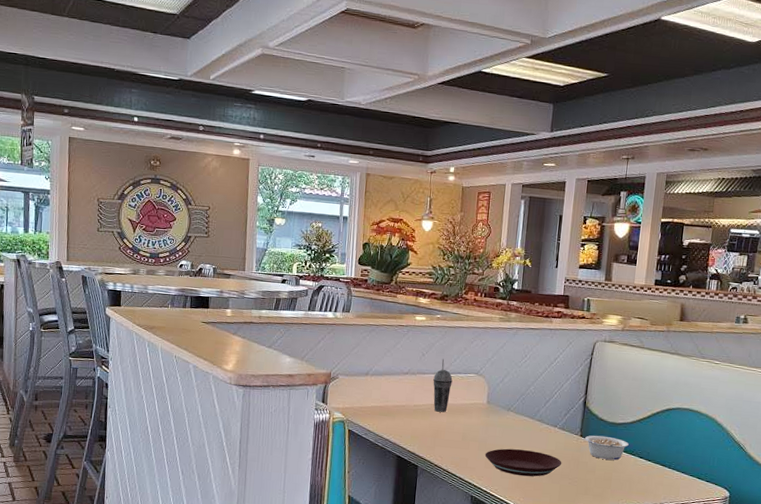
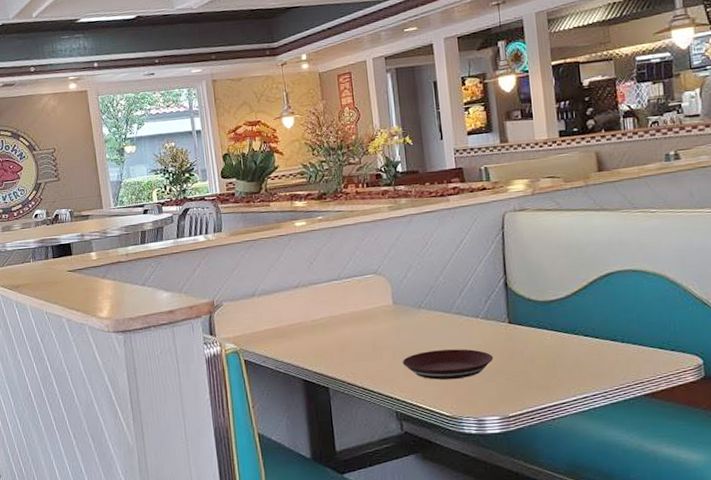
beverage cup: present [433,358,453,413] -> none [327,263,350,324]
legume: present [585,435,629,460] -> none [515,318,568,345]

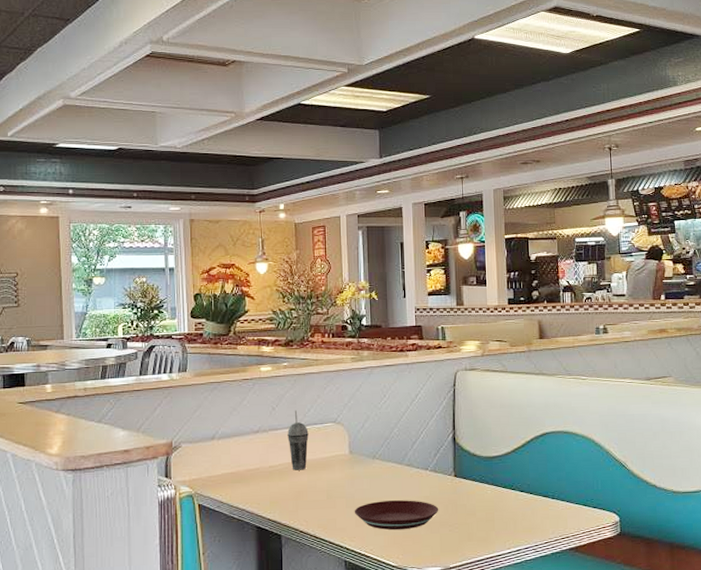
beverage cup: none [327,263,350,324] -> present [287,409,309,470]

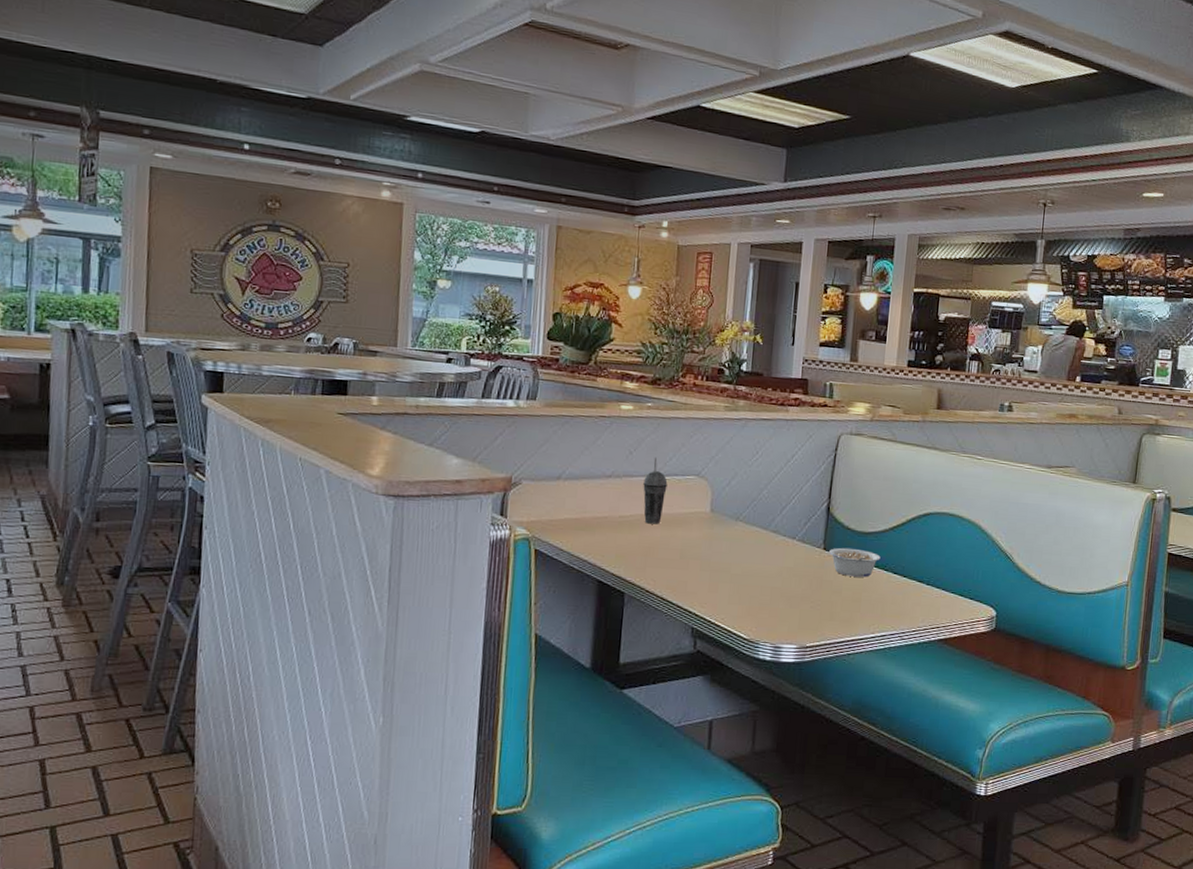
plate: present [354,500,439,530] -> none [708,567,802,601]
legume: none [460,472,507,499] -> present [829,547,881,577]

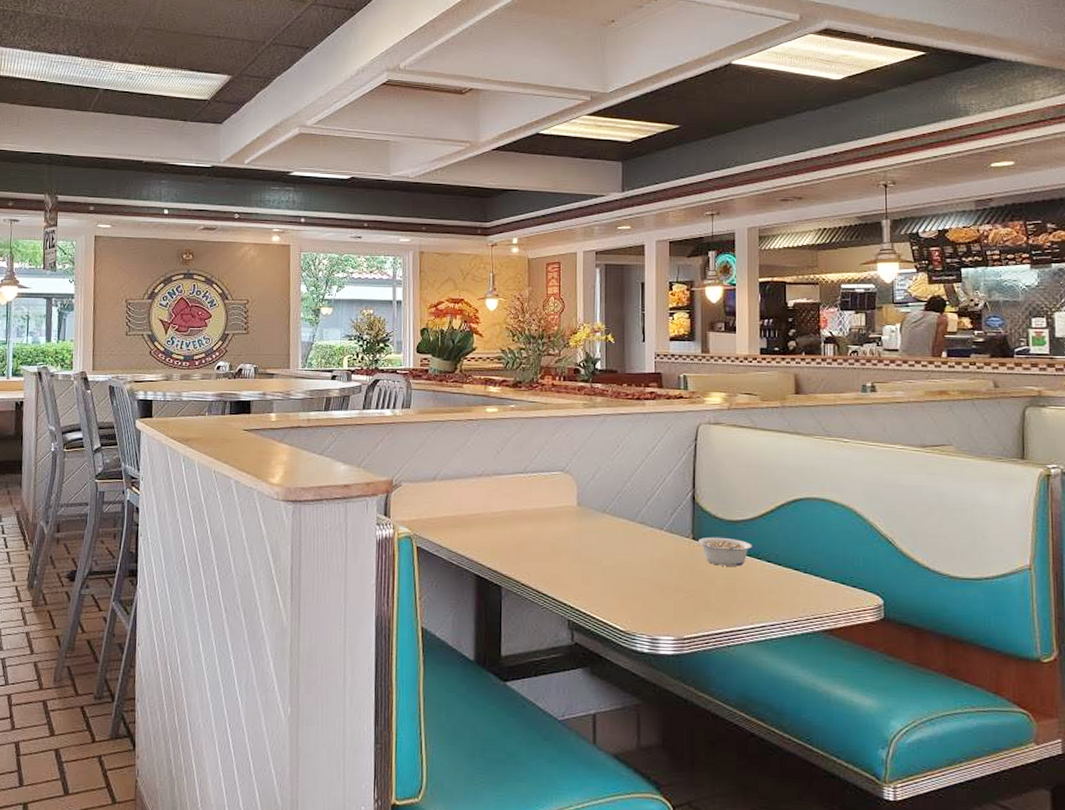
beverage cup: present [643,456,668,525] -> none [512,455,535,520]

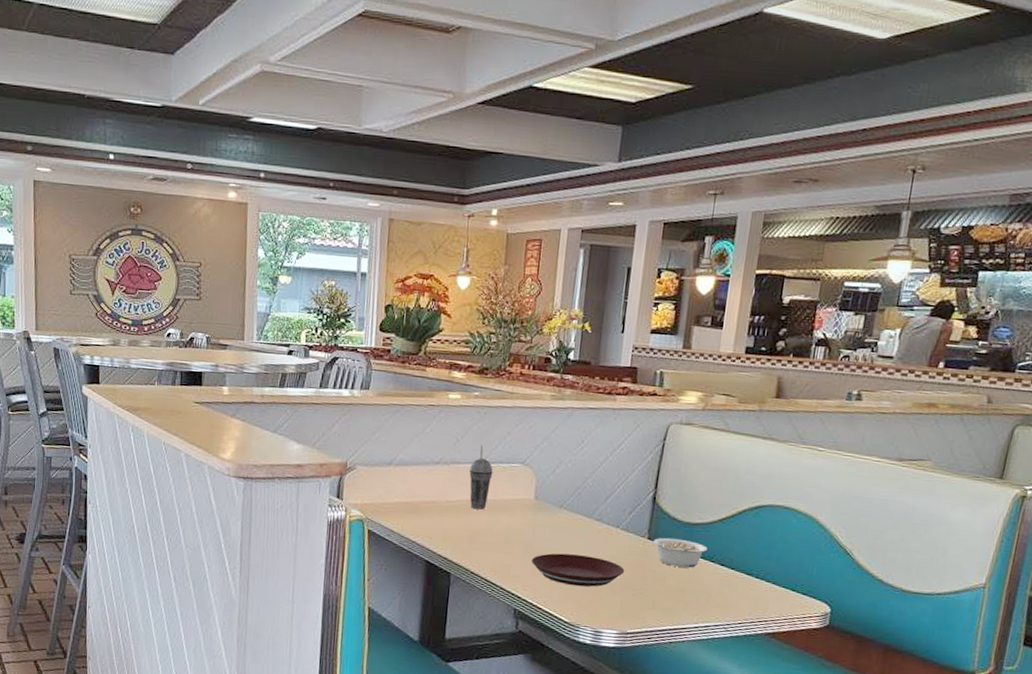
beverage cup: none [512,455,535,520] -> present [469,444,493,510]
plate: none [580,559,674,592] -> present [531,553,625,587]

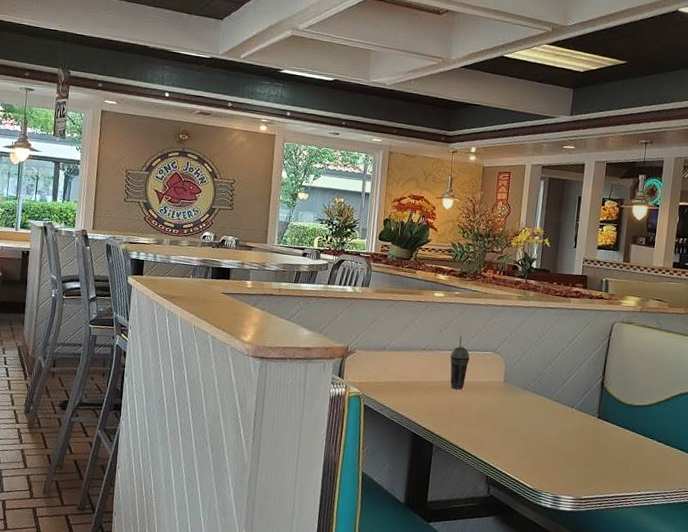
plate: present [531,553,625,587] -> none [501,428,579,458]
legume: present [654,537,708,568] -> none [602,417,647,444]

